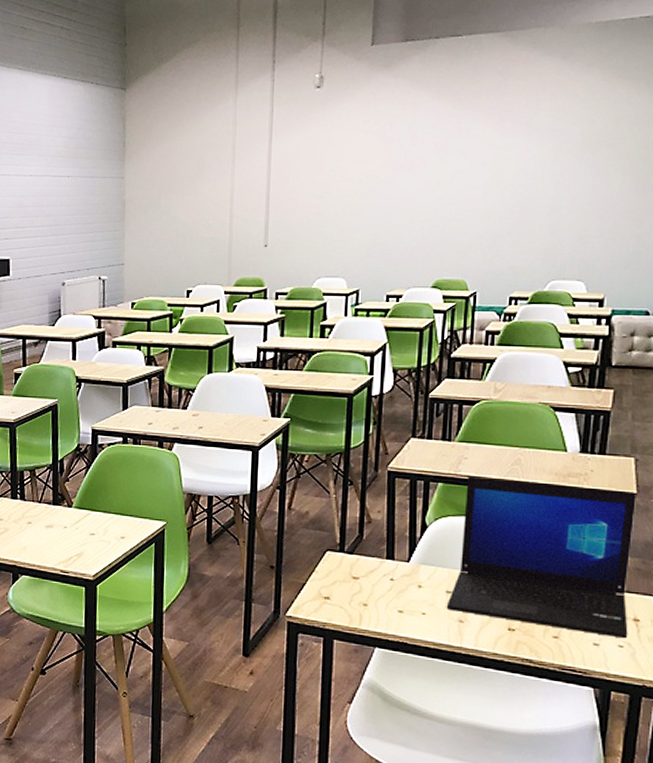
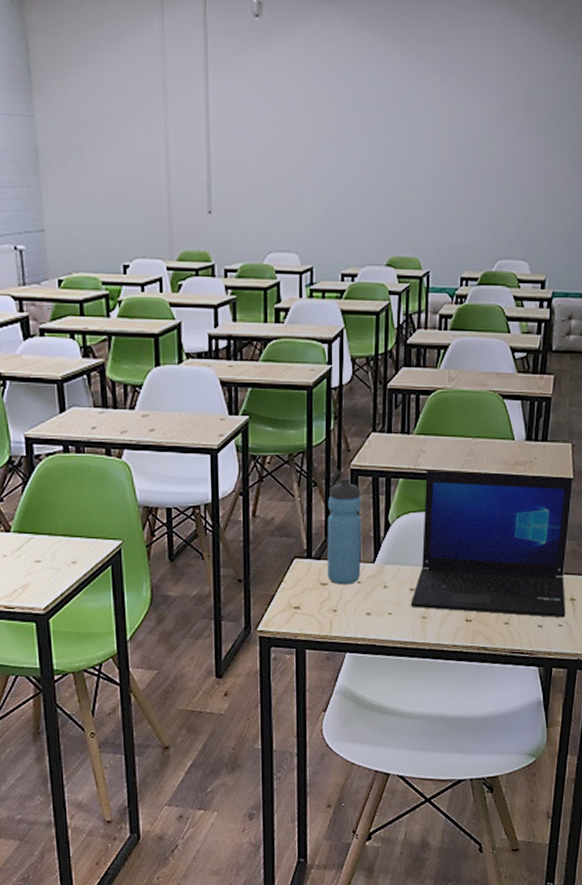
water bottle: none [360,478,398,581] -> present [327,478,362,585]

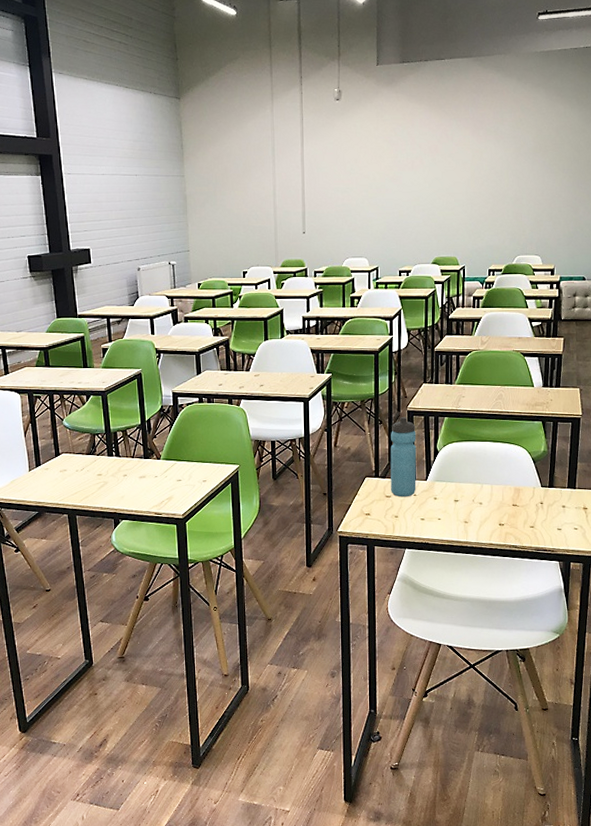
laptop: present [410,470,573,618] -> none [455,410,582,523]

